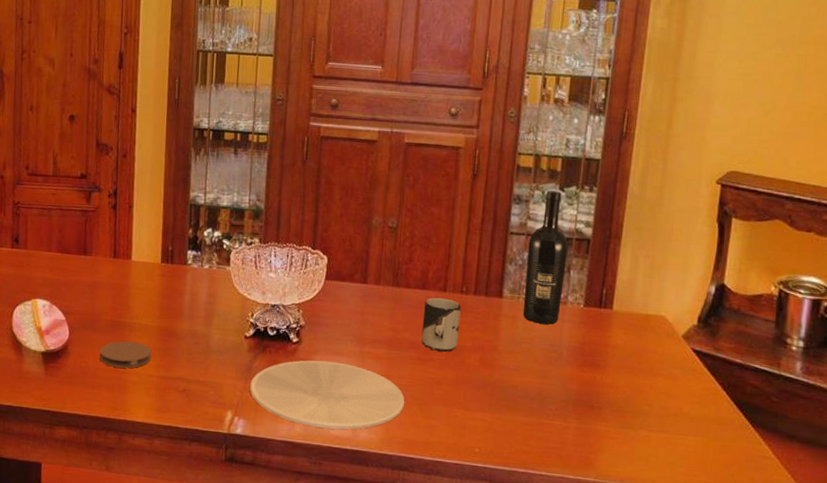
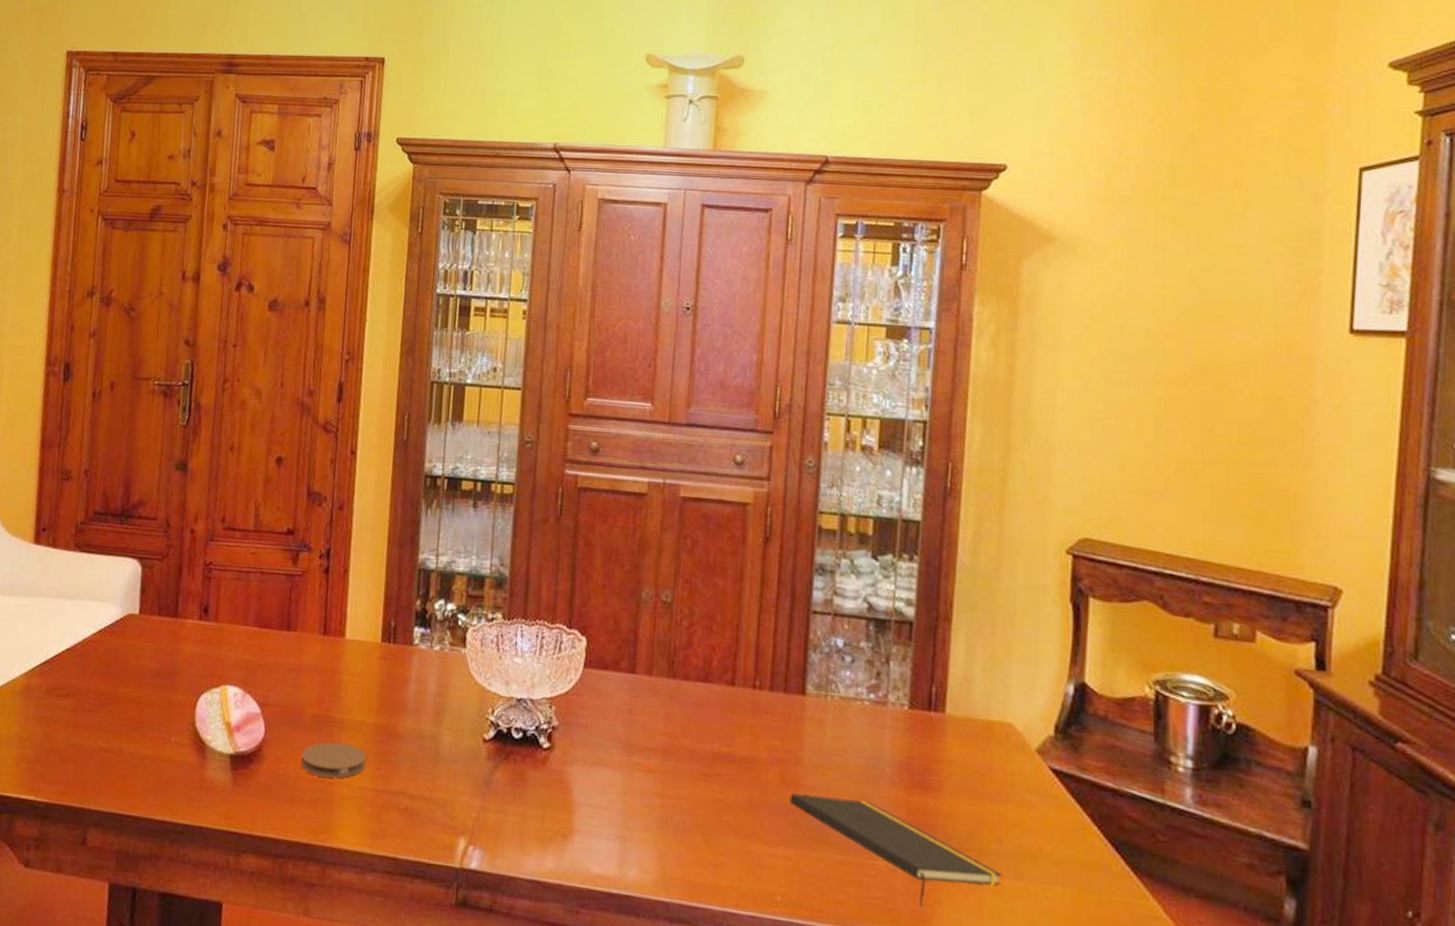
plate: present [250,360,405,430] -> none [488,772,686,867]
cup: present [421,297,462,352] -> none [705,693,755,765]
notepad: none [487,372,651,454] -> present [789,793,1003,907]
wine bottle: present [523,190,569,325] -> none [833,559,886,732]

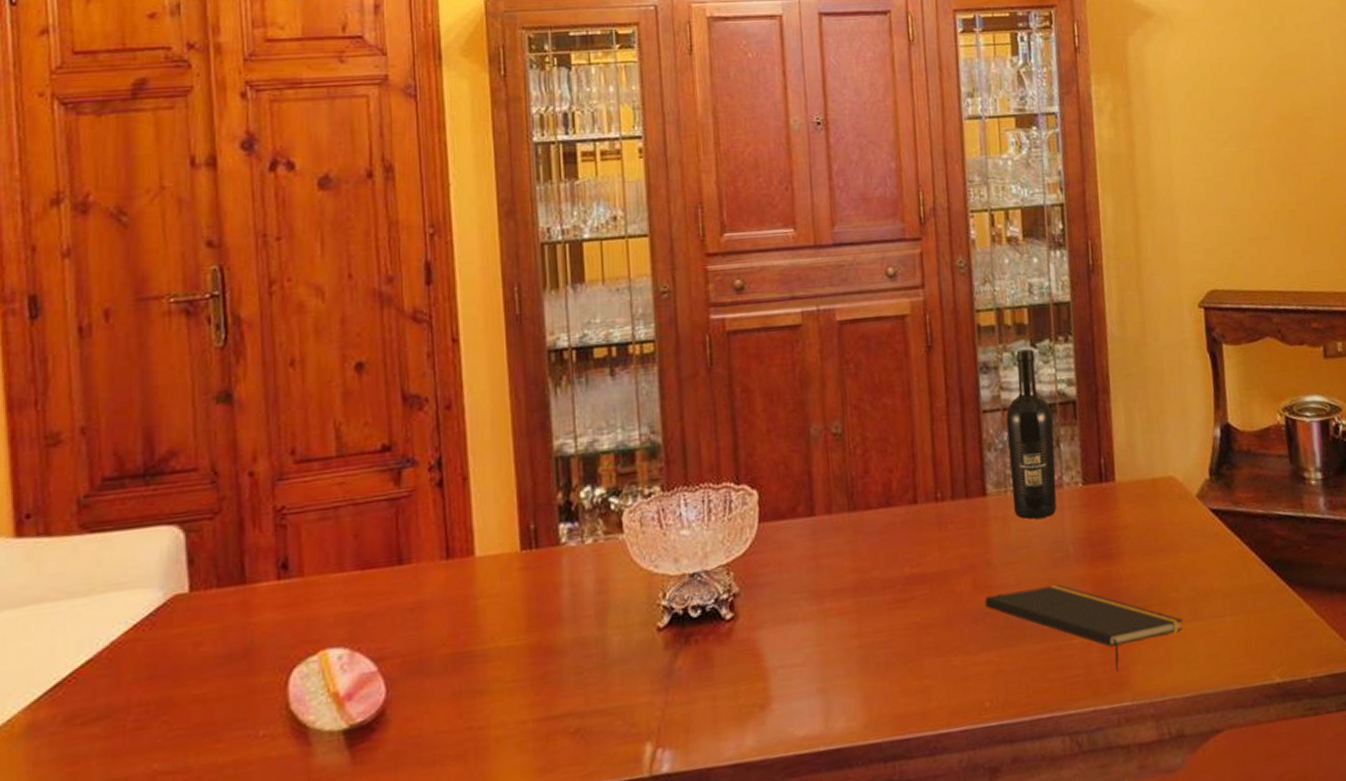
coaster: present [300,742,366,778] -> none [438,676,521,724]
wine bottle: none [833,559,886,732] -> present [1006,349,1057,520]

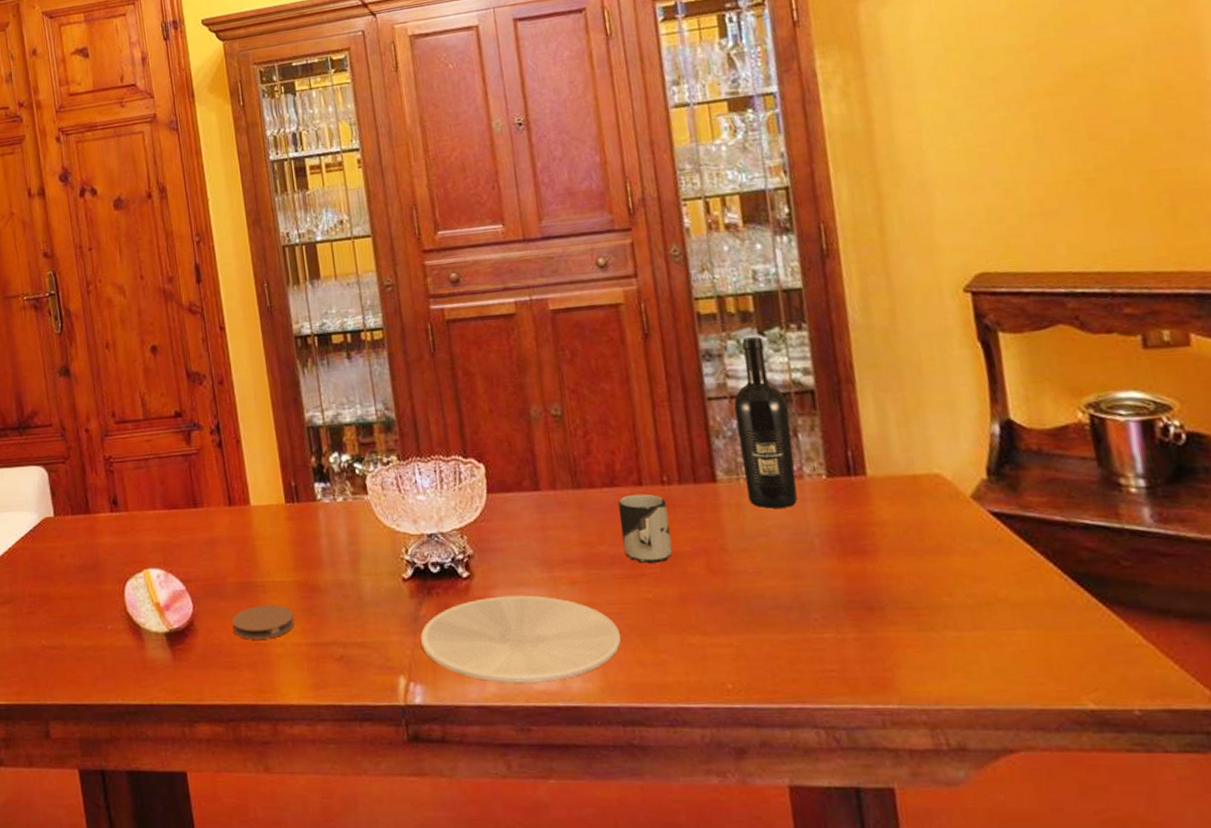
coaster: none [438,676,521,724] -> present [232,604,295,640]
plate: none [673,631,888,734] -> present [420,595,622,683]
cup: none [892,512,942,586] -> present [618,493,673,563]
notepad: present [984,584,1183,672] -> none [720,577,960,673]

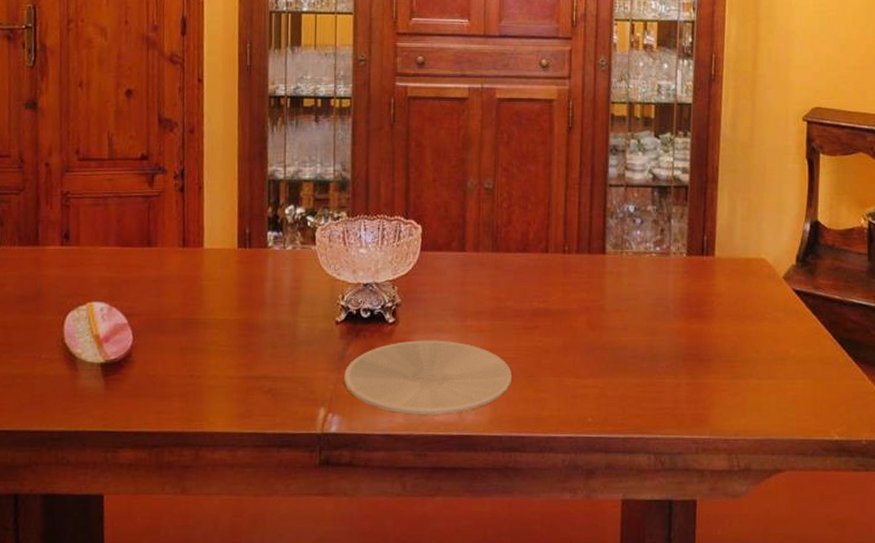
coaster: present [232,604,295,640] -> none [169,340,230,372]
cup: present [618,493,673,563] -> none [525,260,565,317]
wine bottle: present [733,337,798,509] -> none [628,139,668,278]

